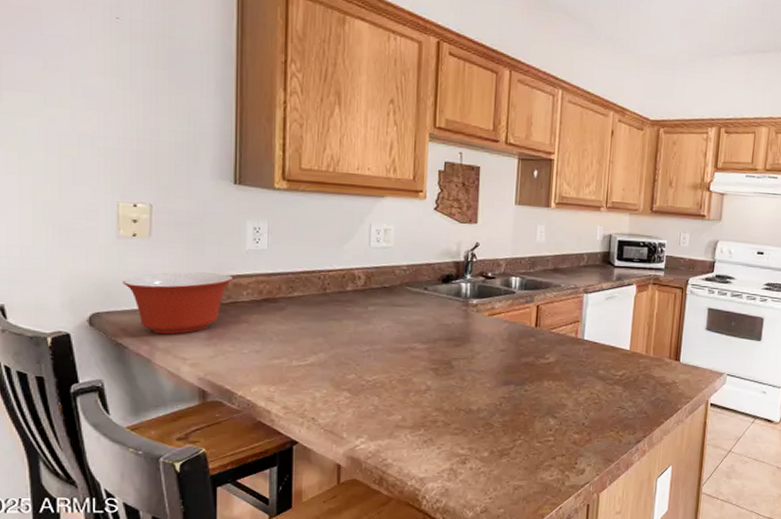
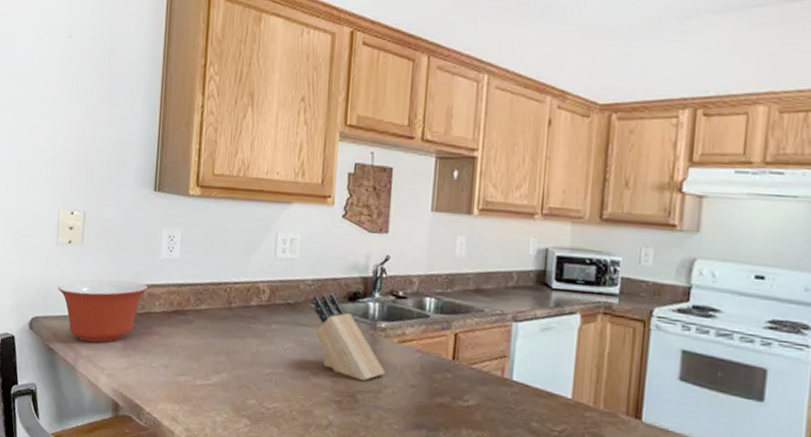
knife block: none [408,276,478,350] -> present [313,292,385,382]

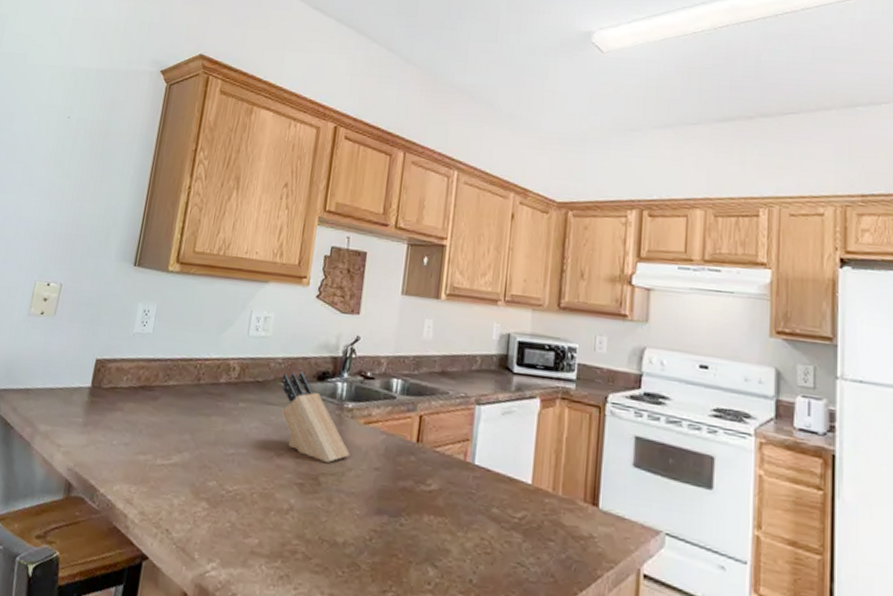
mixing bowl: present [58,279,149,343] -> none [23,352,118,418]

